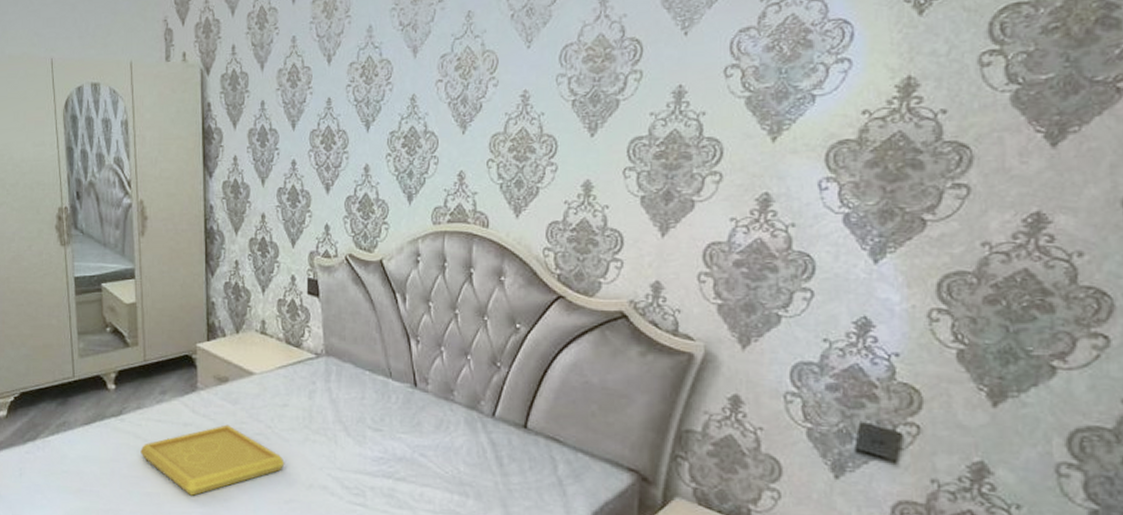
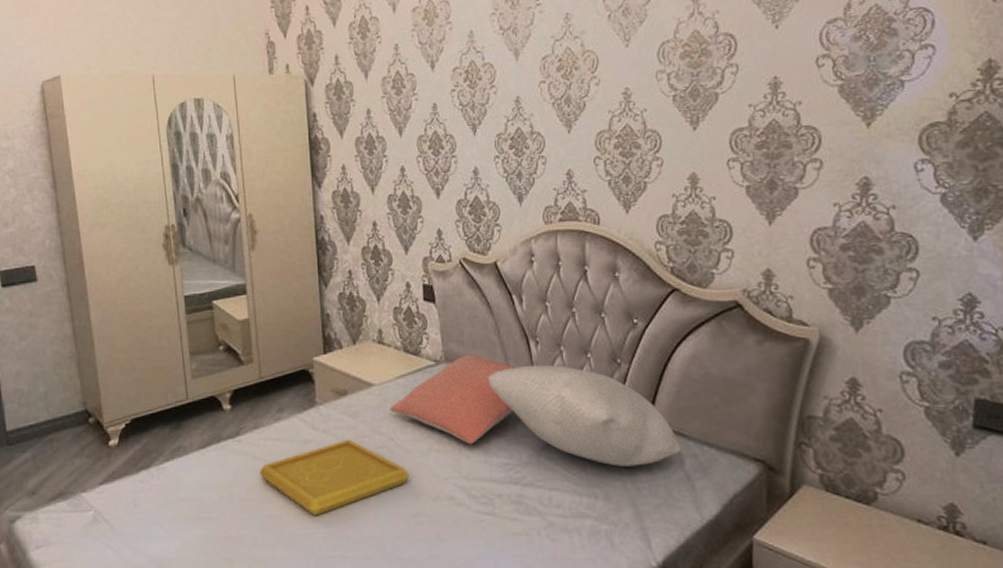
pillow: none [269,349,397,437] -> present [389,354,518,444]
pillow: none [367,363,555,469] -> present [488,364,681,467]

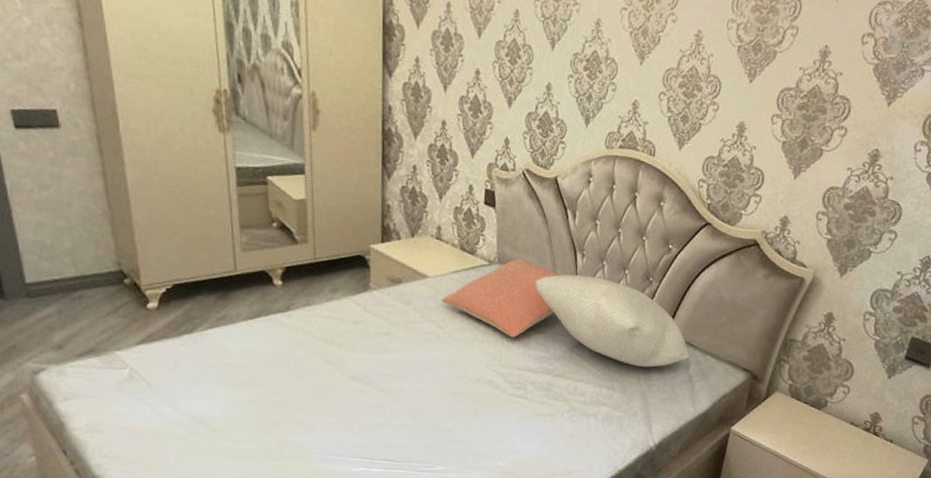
serving tray: present [260,439,410,516] -> none [309,323,454,389]

